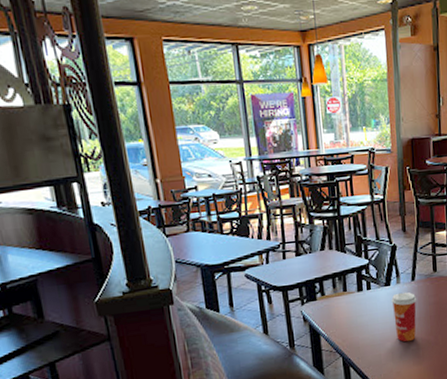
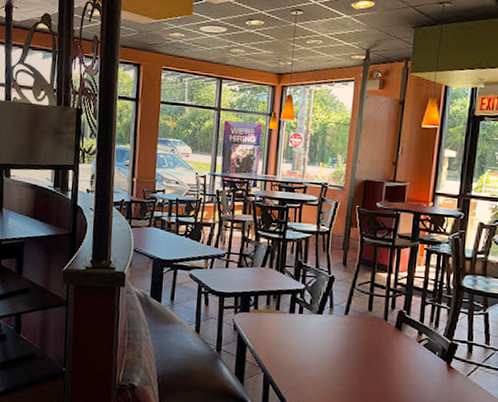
paper cup: present [391,292,417,342] -> none [320,323,348,375]

